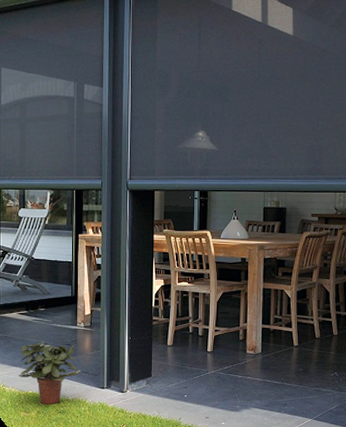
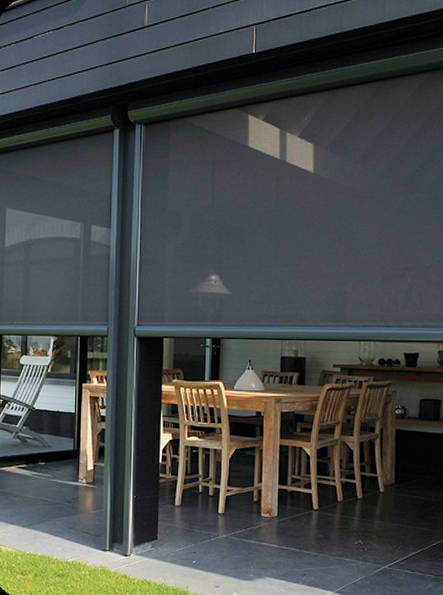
potted plant: present [18,340,82,404] -> none [16,497,83,567]

